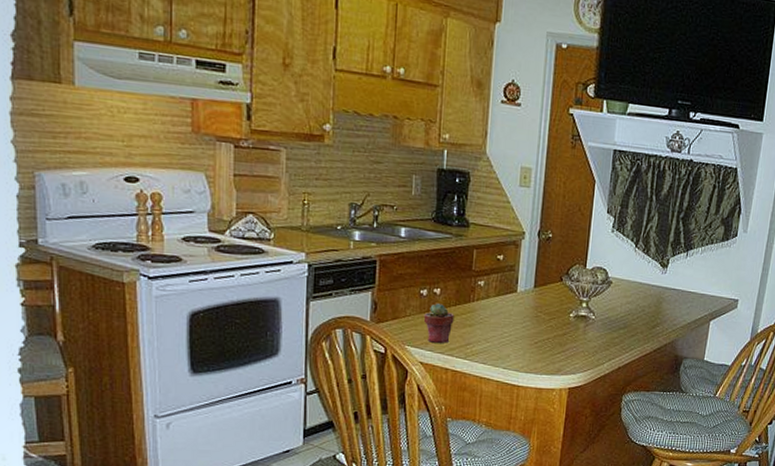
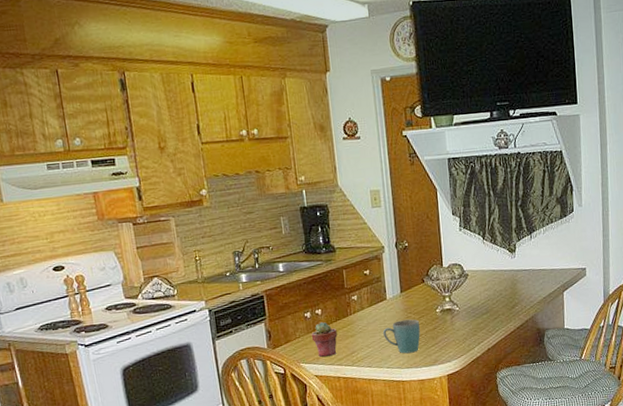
mug: none [505,318,548,357] -> present [382,319,421,354]

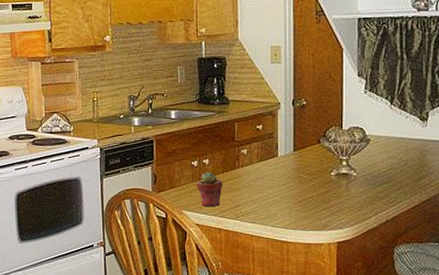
mug: present [382,319,421,354] -> none [270,179,311,214]

